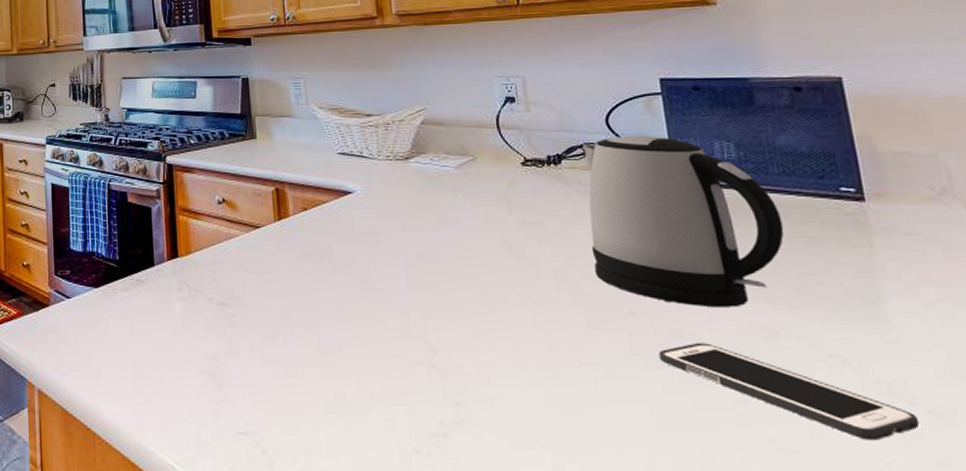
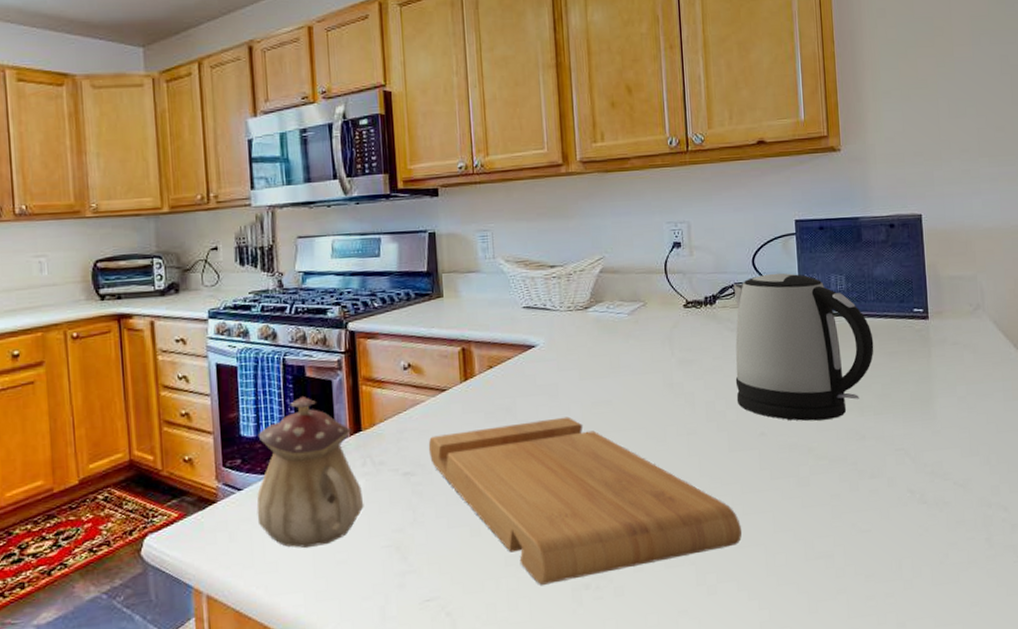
teapot: none [83,219,180,361] -> present [256,395,364,548]
cutting board: none [242,267,610,441] -> present [428,416,742,585]
cell phone: present [659,342,920,441] -> none [781,451,948,513]

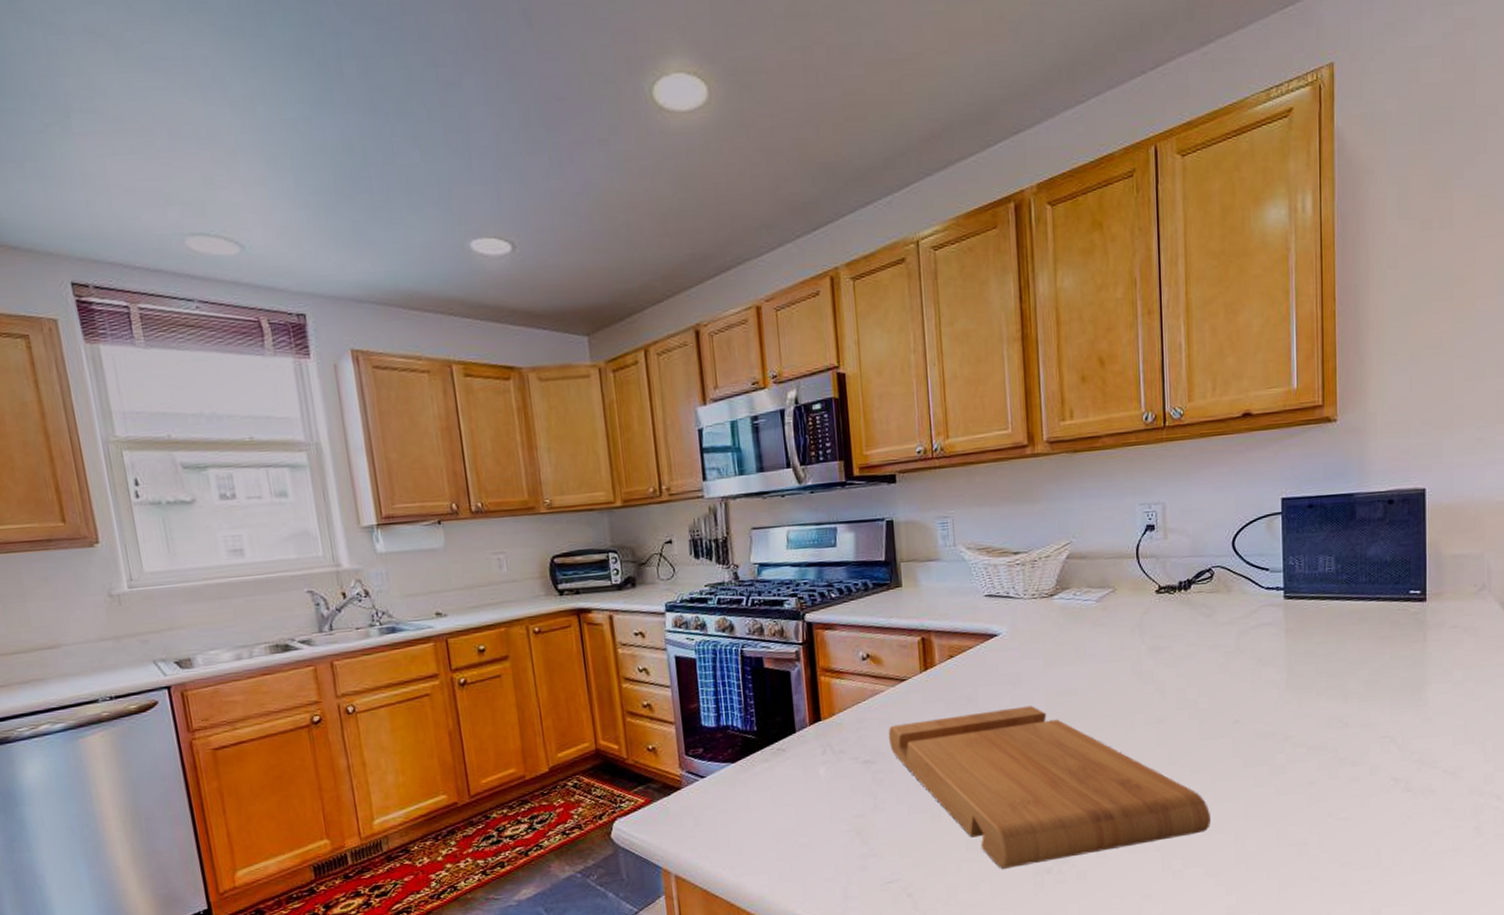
teapot: present [256,395,364,548] -> none [718,686,825,832]
kettle: present [733,273,874,422] -> none [1209,555,1363,709]

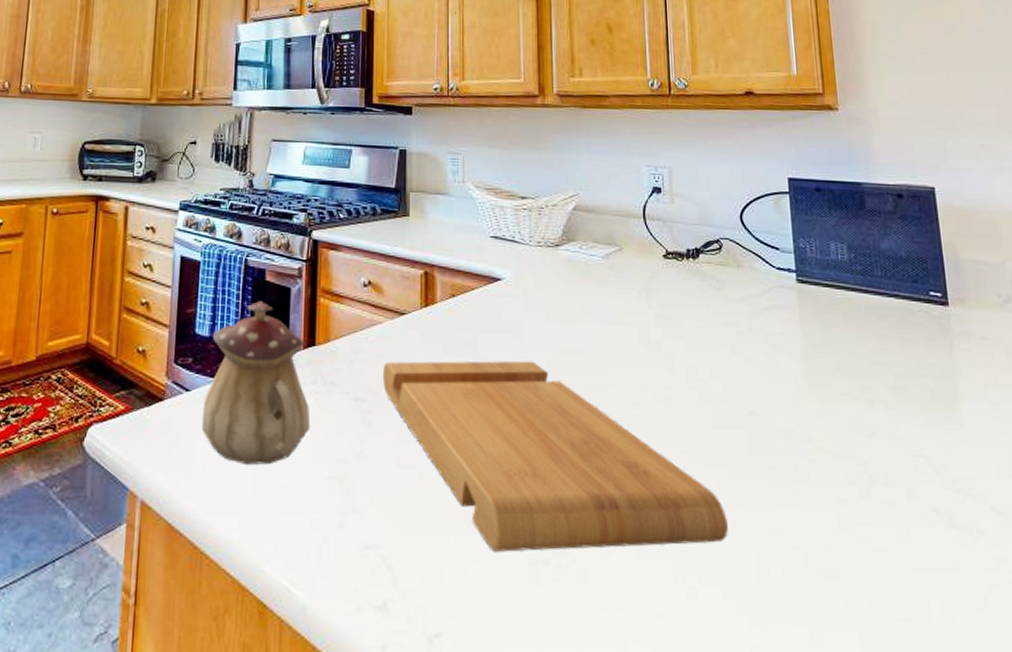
teapot: none [718,686,825,832] -> present [201,300,311,465]

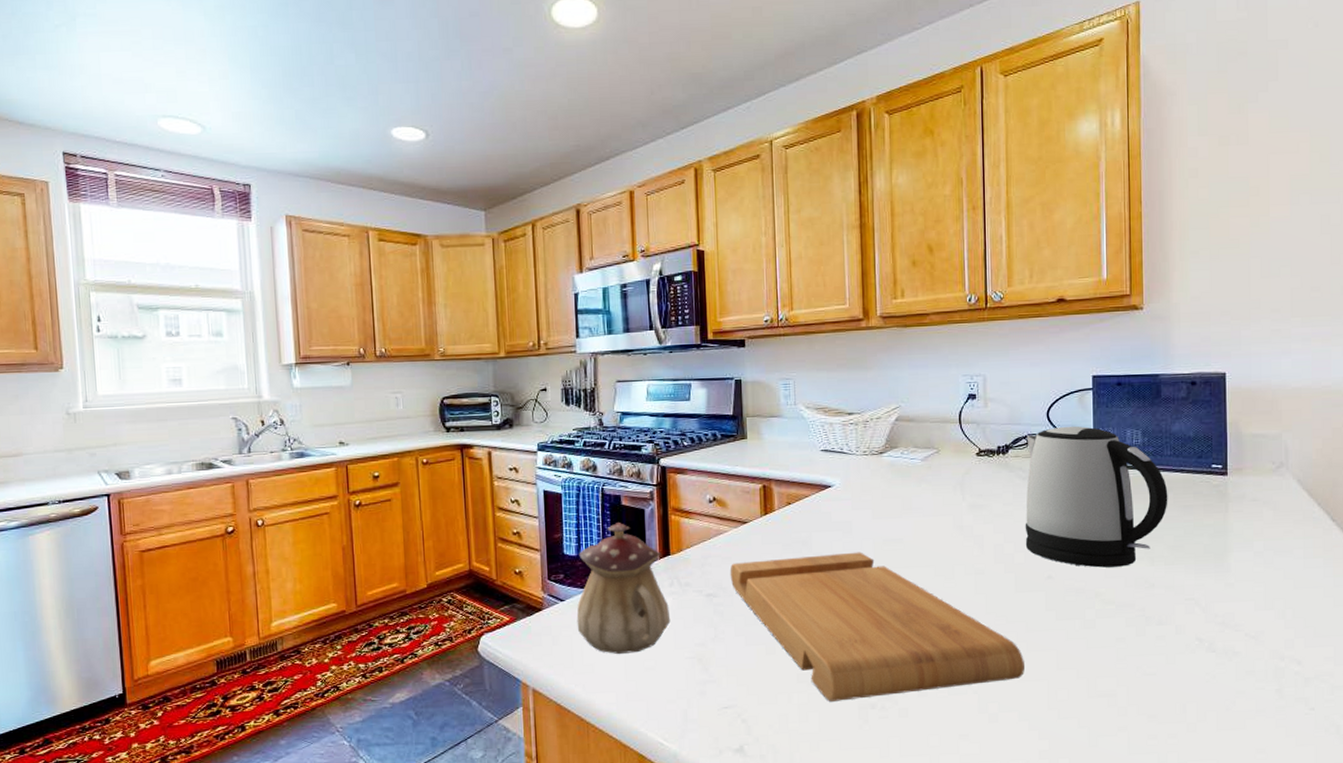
kettle: none [718,232,884,407] -> present [1025,426,1168,568]

